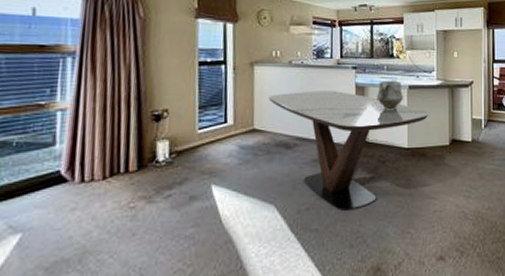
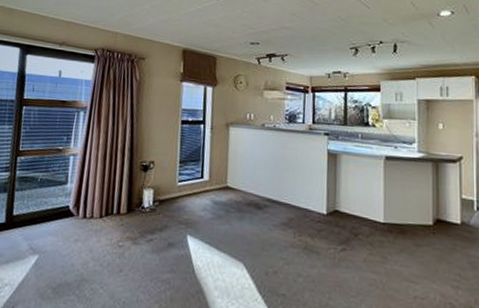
dining table: present [268,91,429,211] -> none [241,154,409,281]
ceramic pot: present [376,80,404,110] -> none [349,148,380,181]

